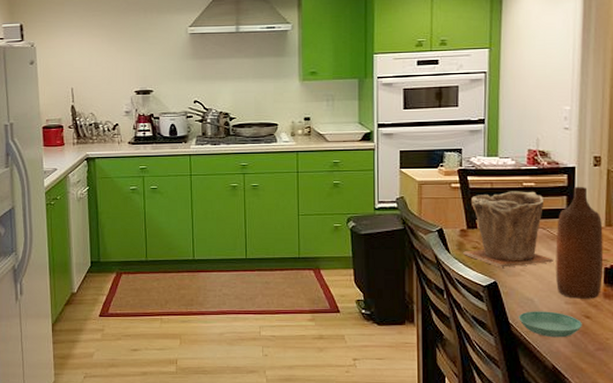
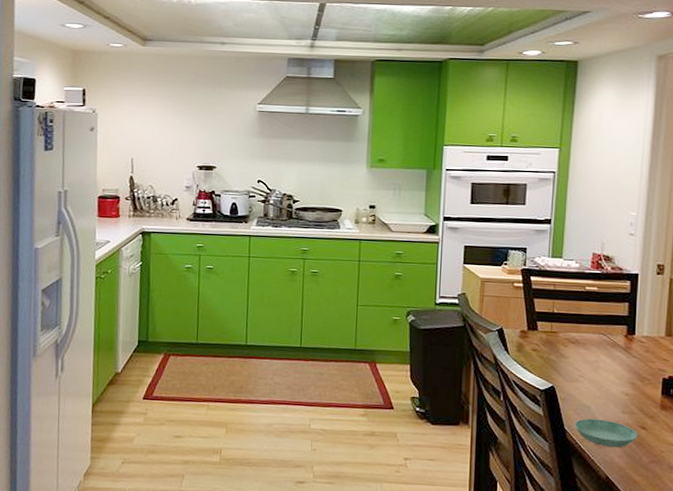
plant pot: present [463,191,555,268] -> none [522,294,613,373]
bottle: present [556,186,604,299] -> none [614,293,663,410]

